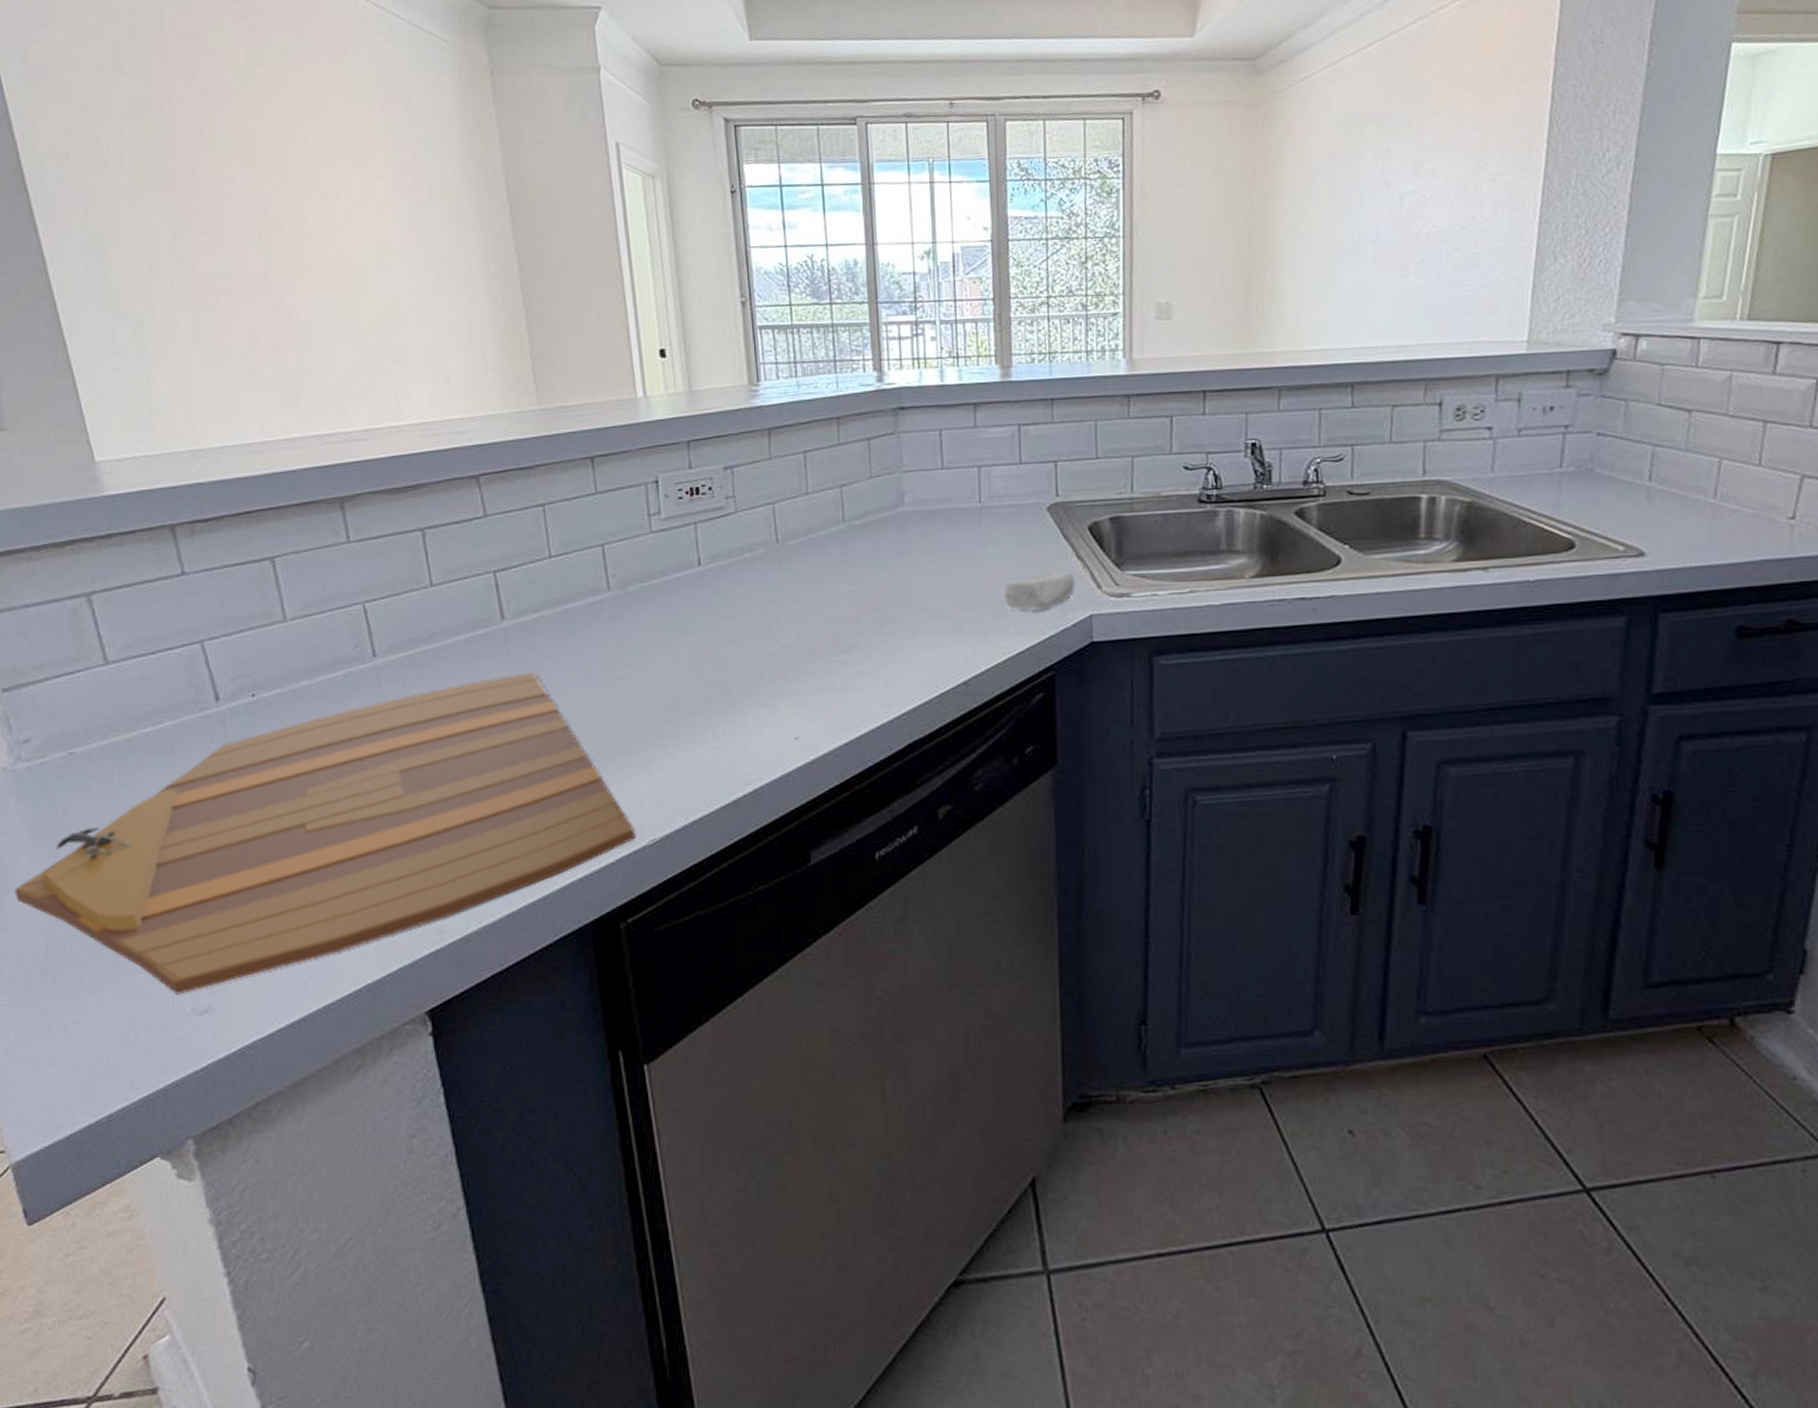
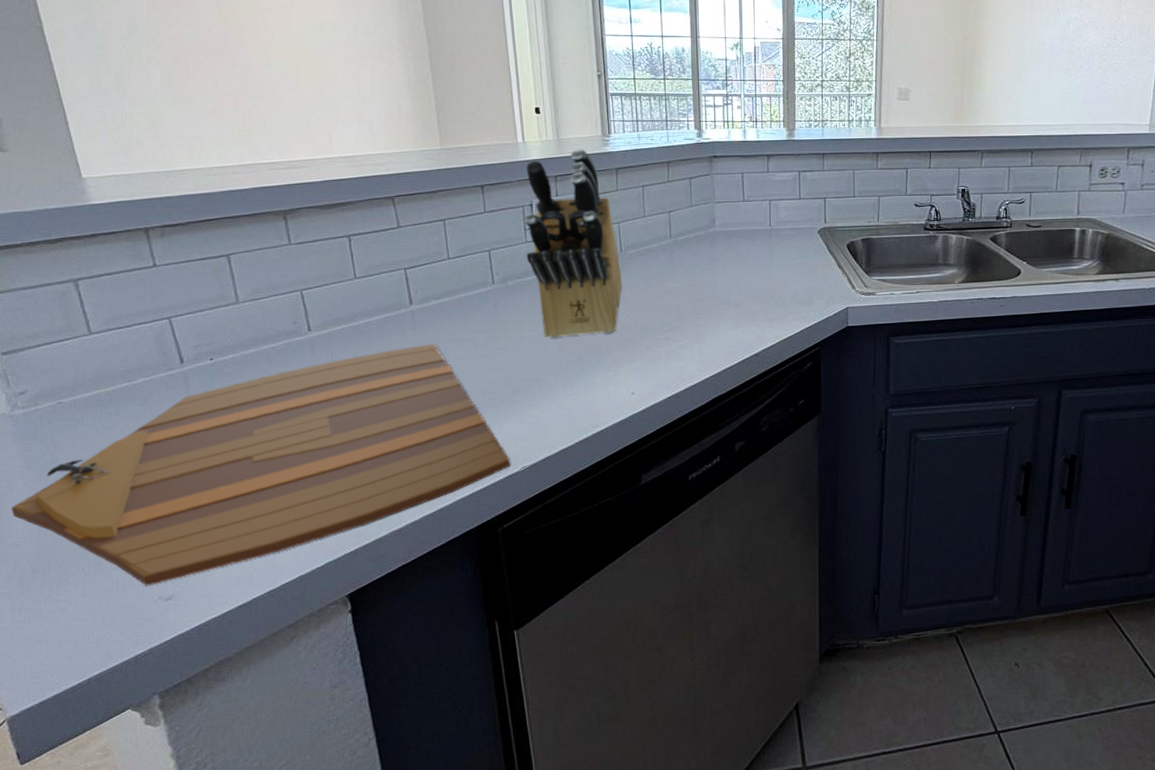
knife block: none [647,403,780,663] -> present [523,149,622,338]
soap bar: present [1004,572,1076,611] -> none [786,276,837,304]

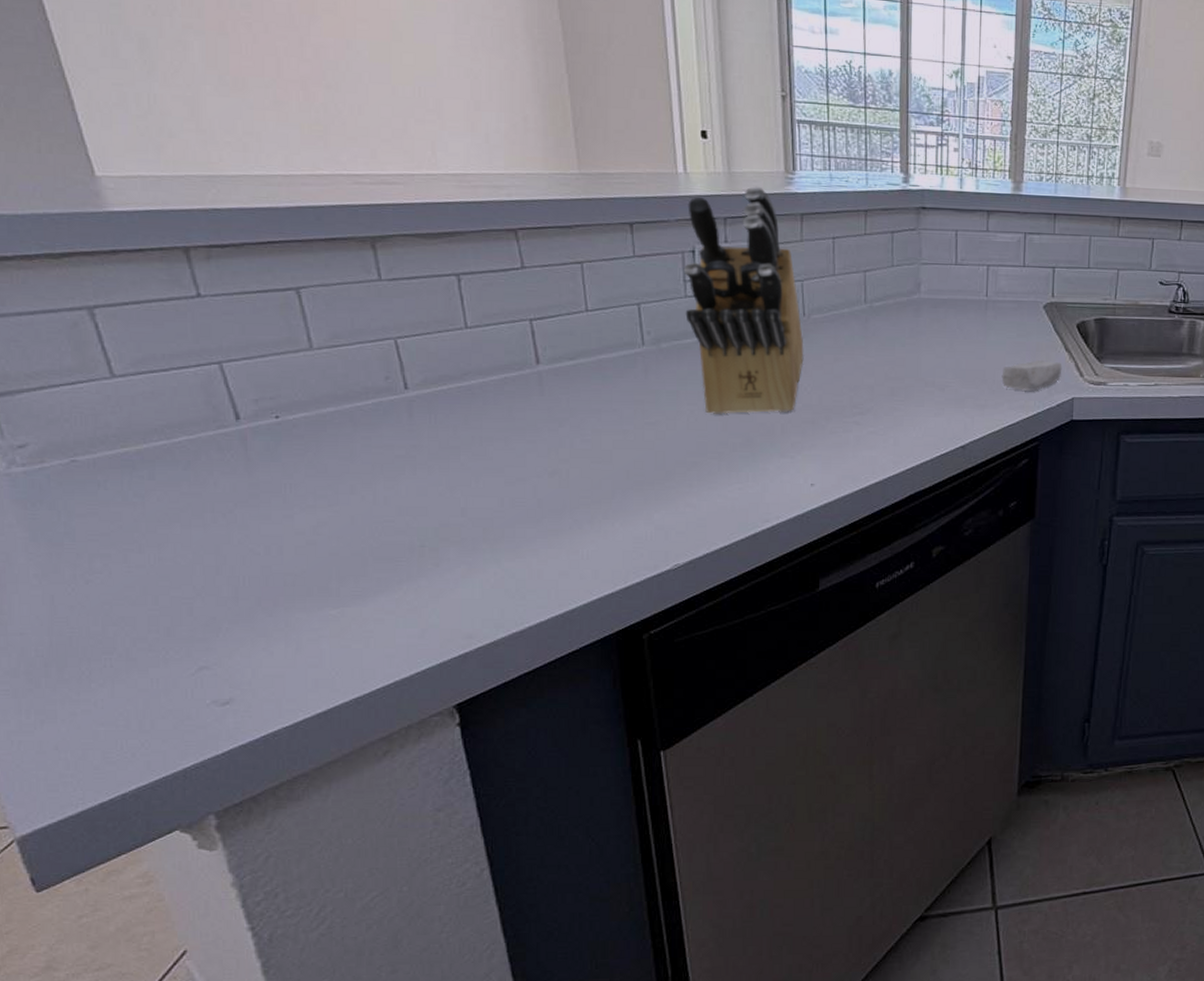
cutting board: present [11,344,511,586] -> none [12,413,660,687]
soap bar: none [786,276,837,304] -> present [1001,359,1062,391]

